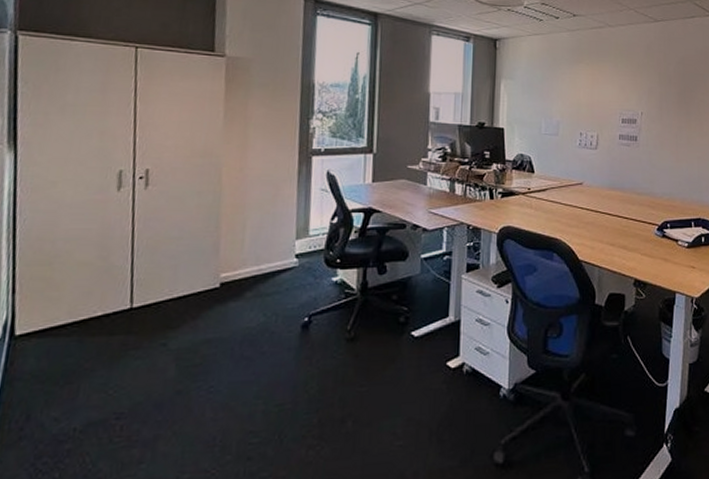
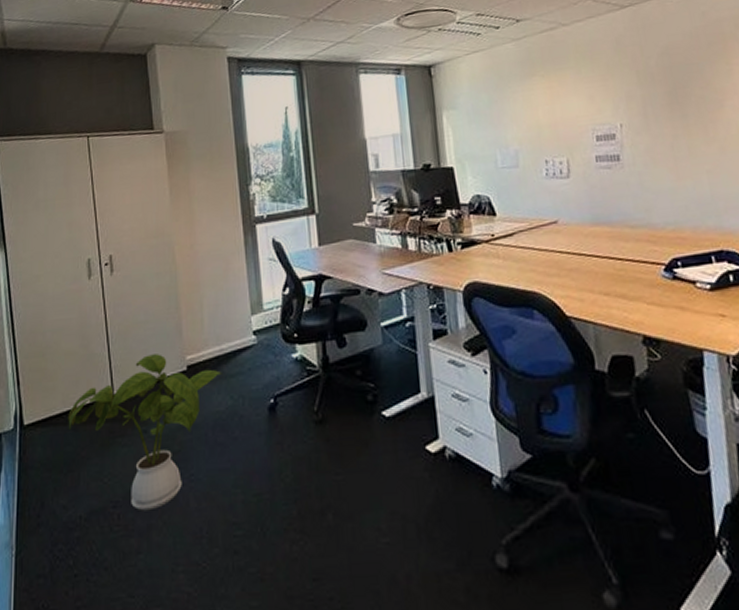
house plant: none [71,270,258,422] -> present [68,354,222,511]

